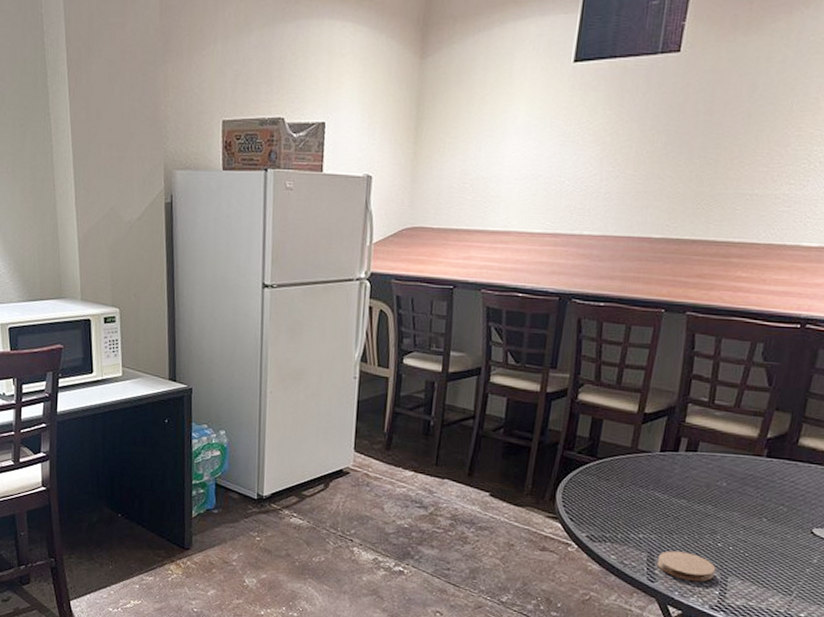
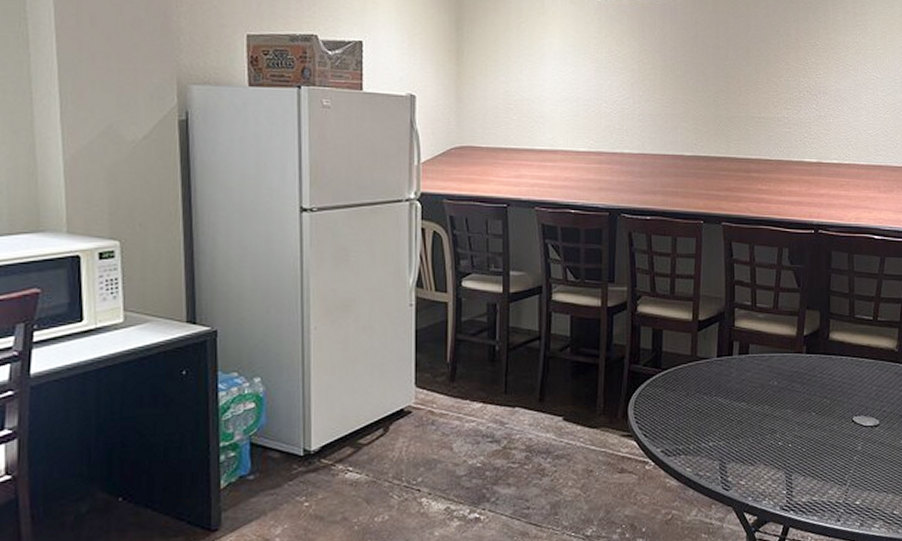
coaster: present [656,550,716,582] -> none [728,455,781,484]

